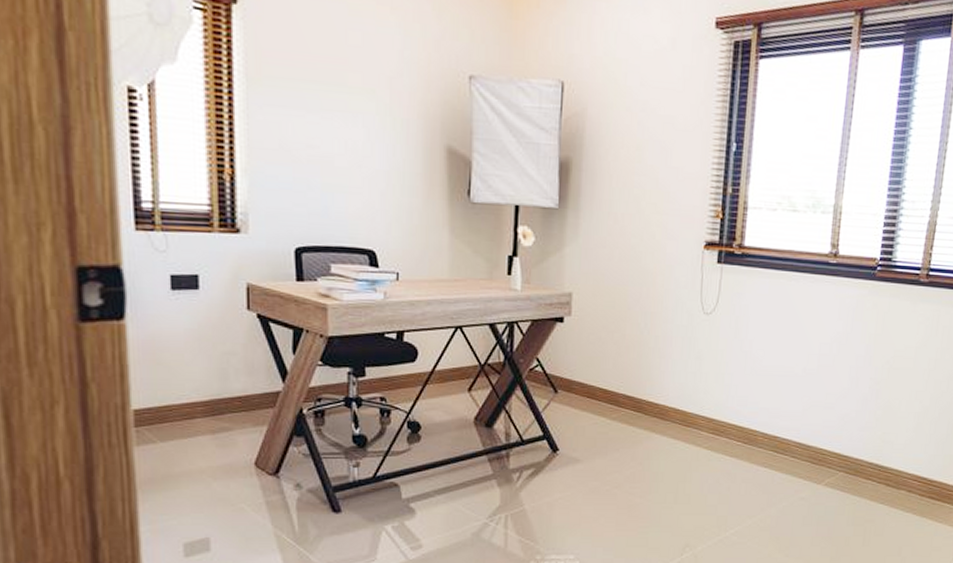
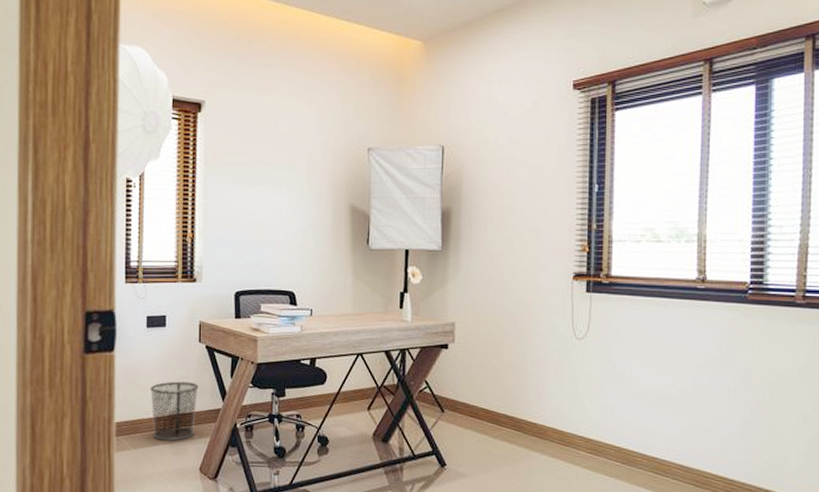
waste bin: none [179,358,249,431] -> present [149,381,199,441]

